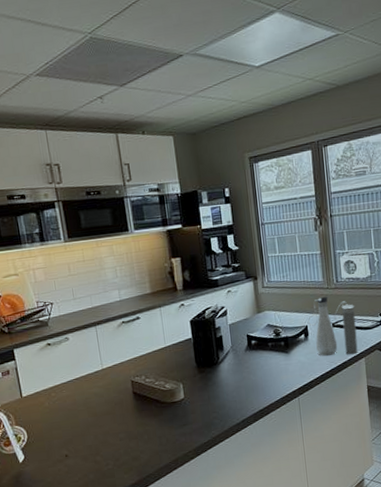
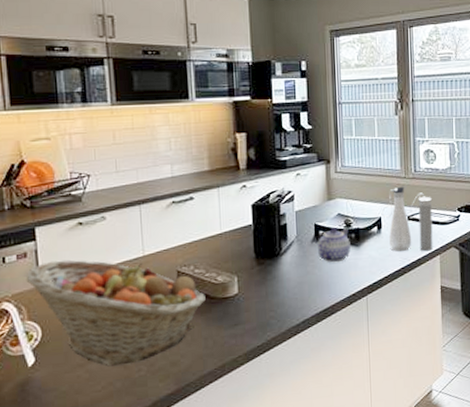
fruit basket: none [11,374,157,462] -> present [26,259,206,366]
teapot: none [251,337,281,369] -> present [318,228,351,263]

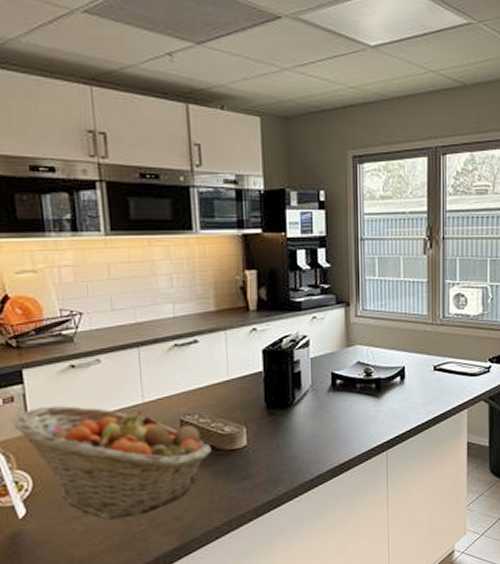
teapot: present [318,228,351,263] -> none [335,377,370,415]
water bottle: present [382,186,433,252] -> none [406,333,461,405]

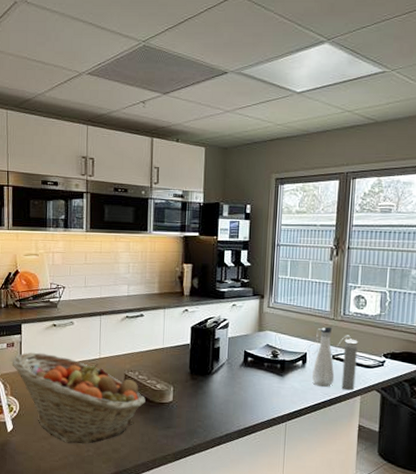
water bottle: none [406,333,461,405] -> present [308,327,358,391]

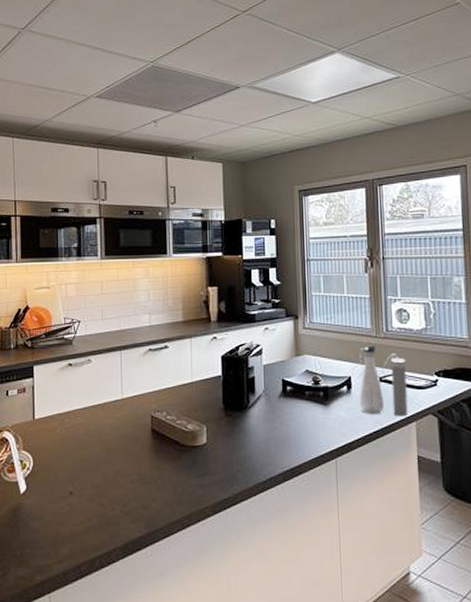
fruit basket: present [12,352,146,444] -> none [23,397,176,502]

